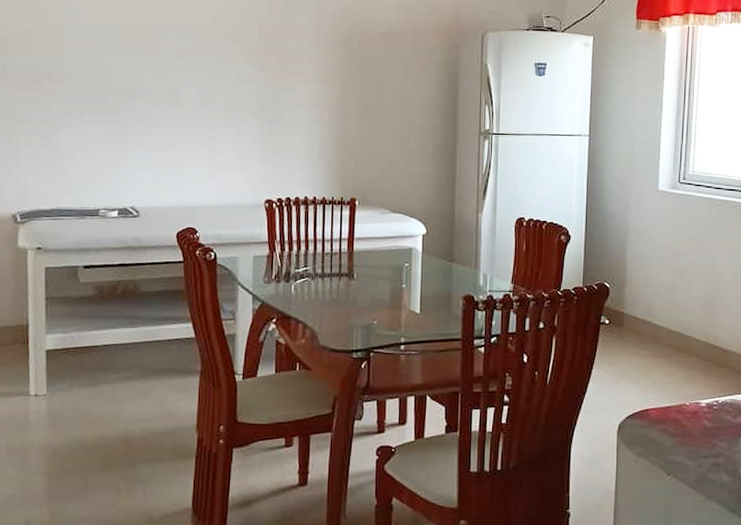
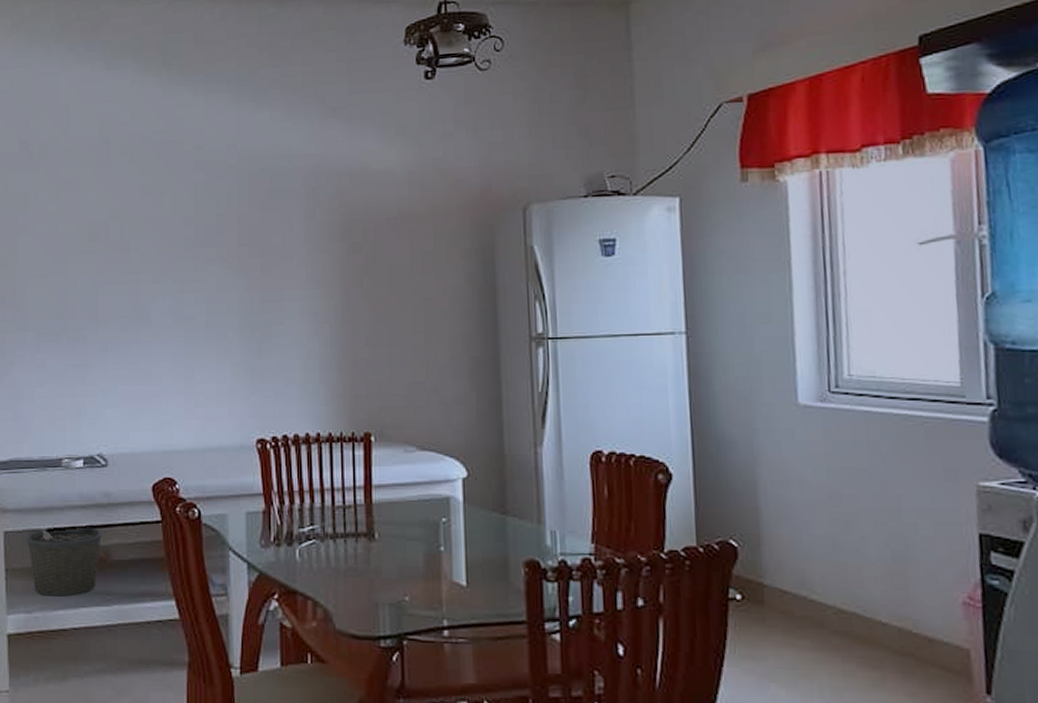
basket: none [65,264,133,320] -> present [26,526,103,597]

